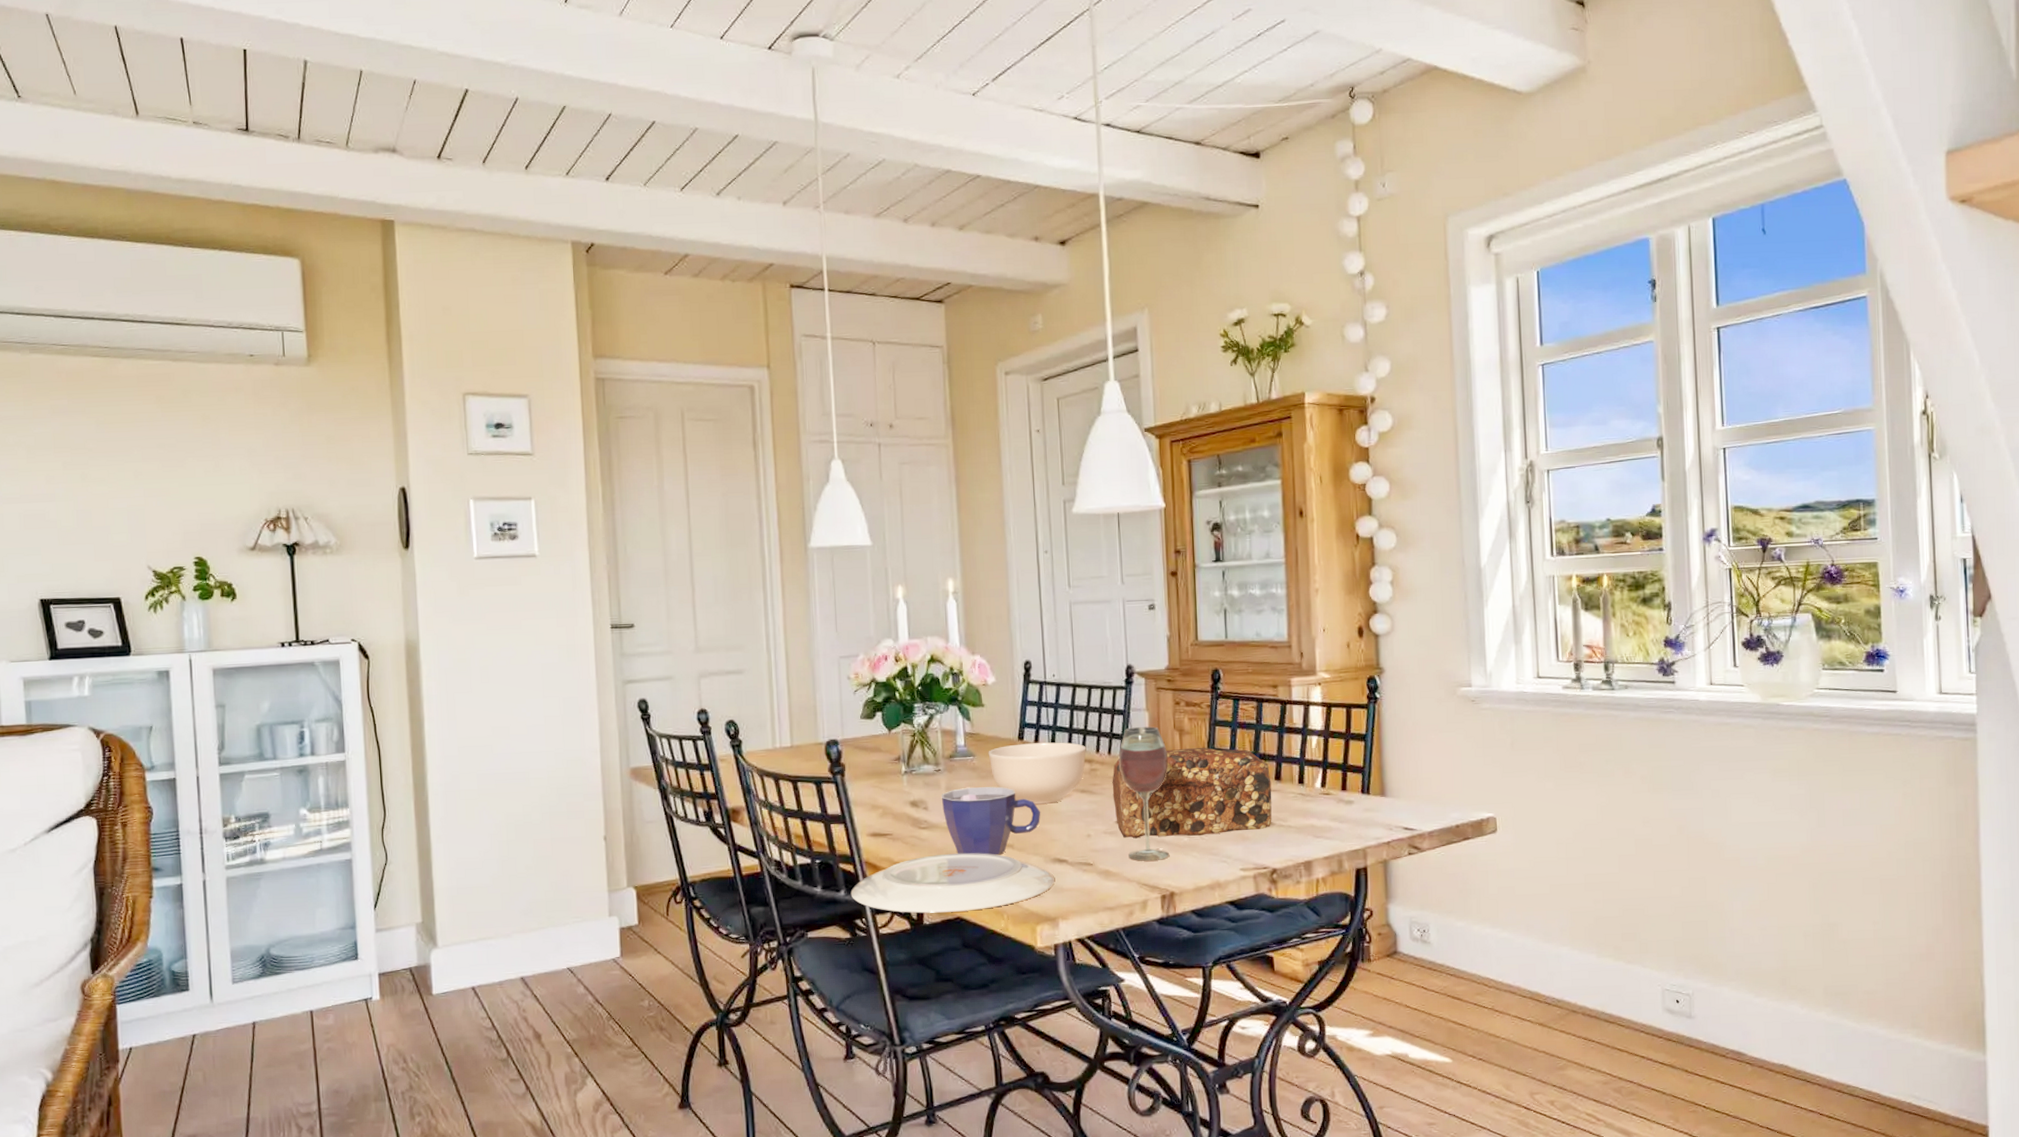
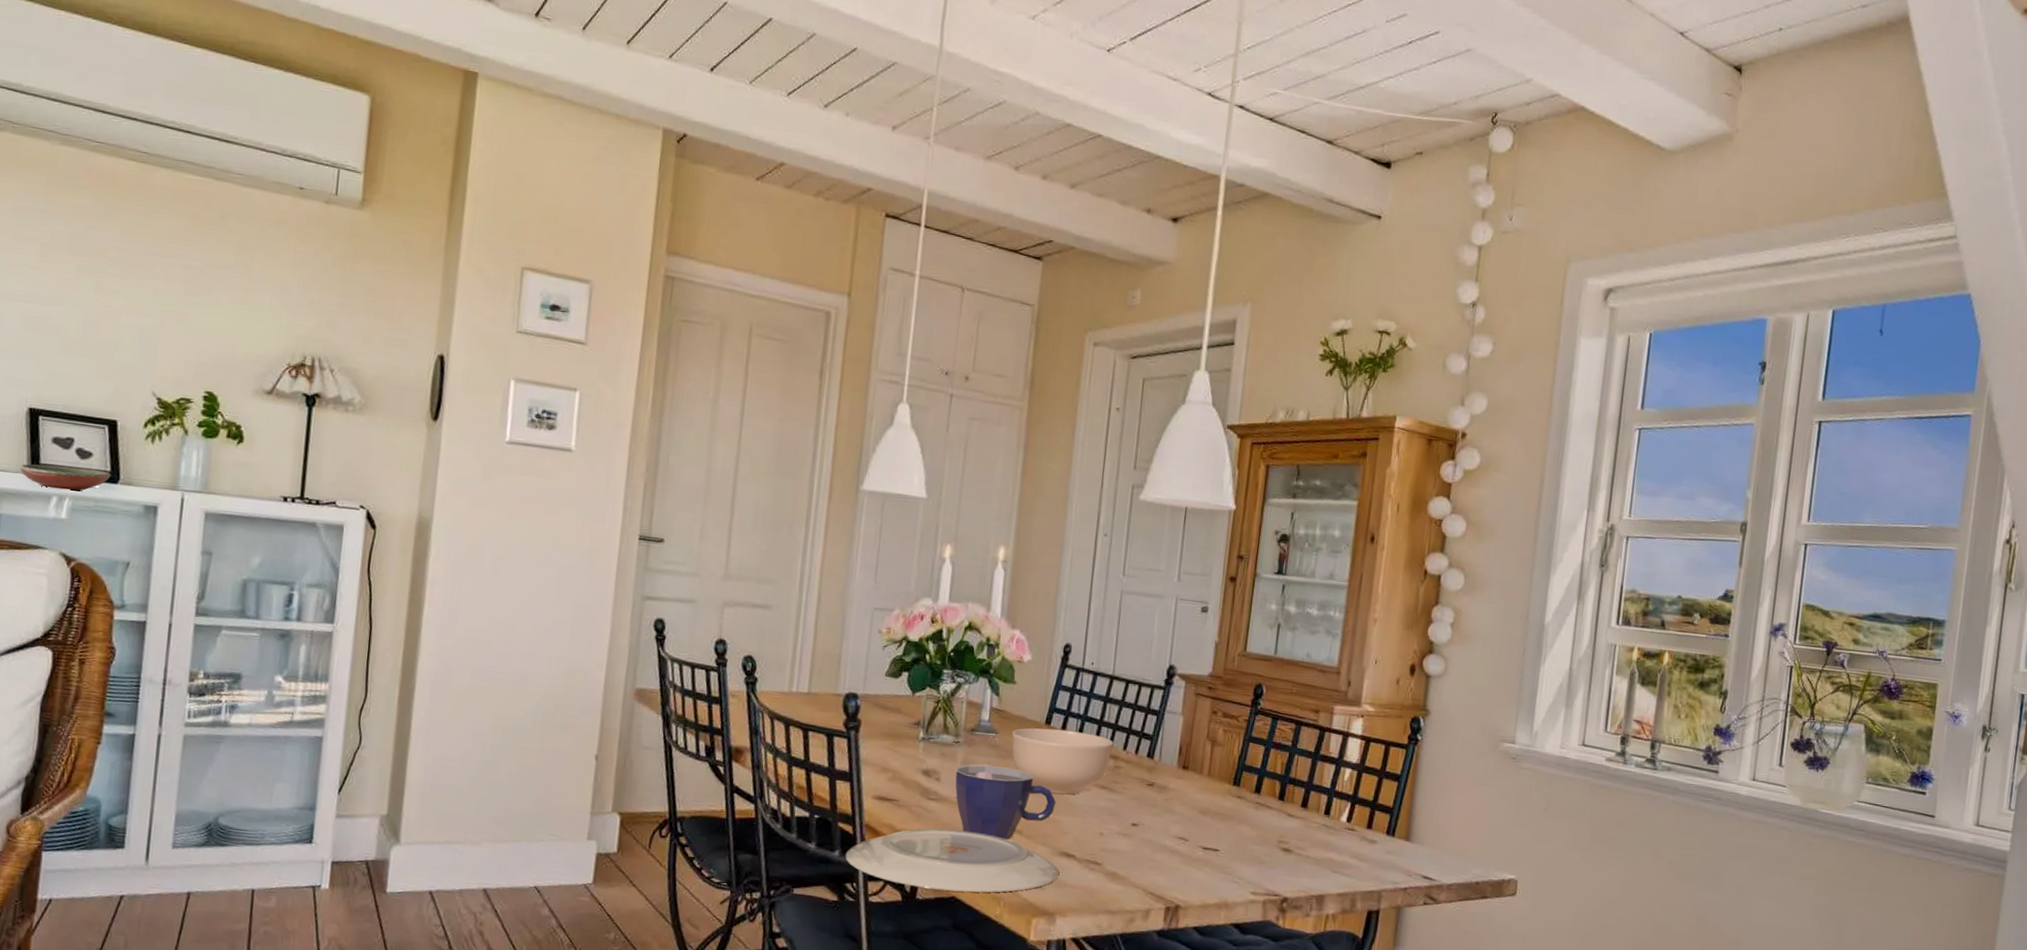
decorative bowl: none [39,646,123,670] -> present [18,464,111,491]
bread loaf: present [1112,747,1272,839] -> none [1132,758,1297,855]
wineglass: present [1118,726,1169,861] -> none [1138,729,1196,871]

